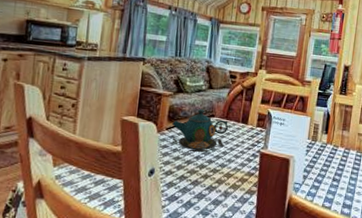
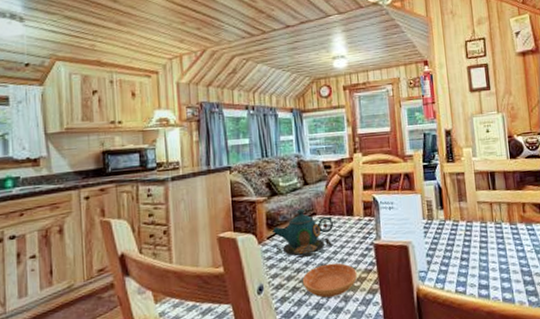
saucer: none [190,161,240,191] -> present [302,263,357,298]

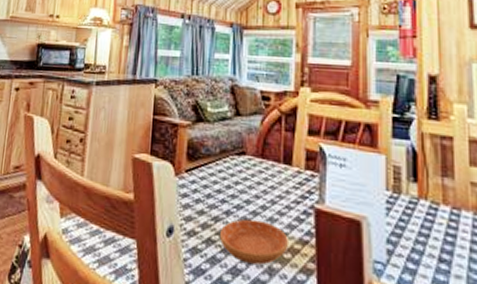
teapot: present [272,209,333,258] -> none [193,144,265,205]

